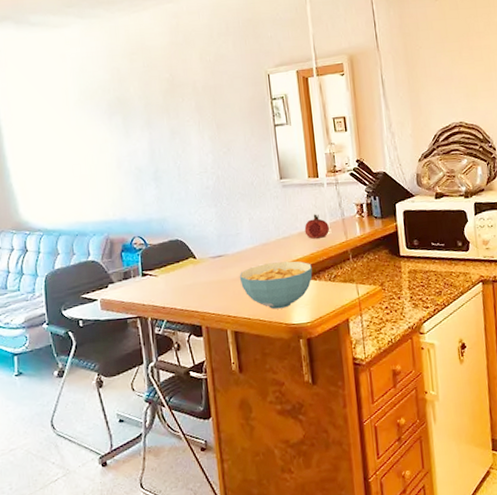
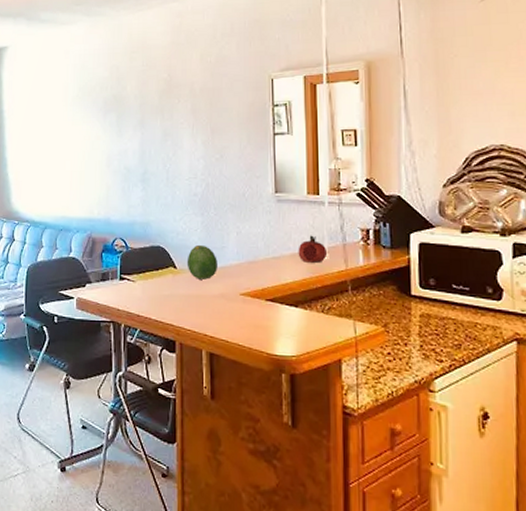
fruit: none [205,233,235,266] -> present [186,244,217,280]
cereal bowl: present [239,261,313,309] -> none [220,283,303,336]

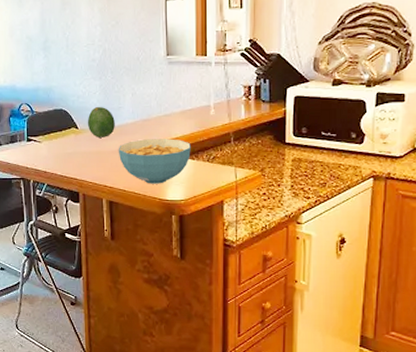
cereal bowl: none [220,283,303,336] -> present [118,139,191,184]
fruit: present [298,235,328,263] -> none [187,93,214,118]

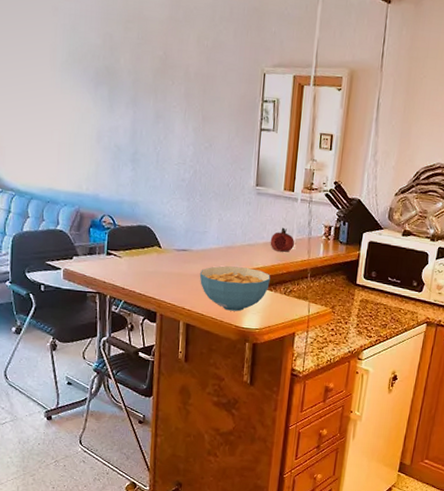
fruit: present [87,106,115,138] -> none [171,227,199,260]
fruit: none [187,93,214,118] -> present [270,227,295,252]

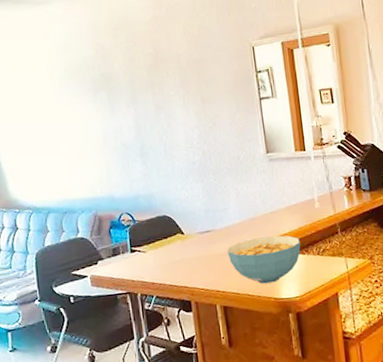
fruit: present [270,227,295,252] -> none [292,187,318,213]

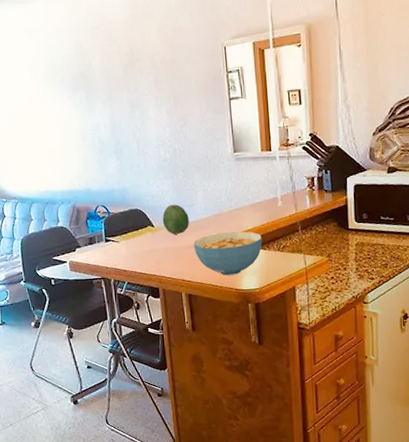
fruit: none [192,209,222,242] -> present [162,204,189,234]

